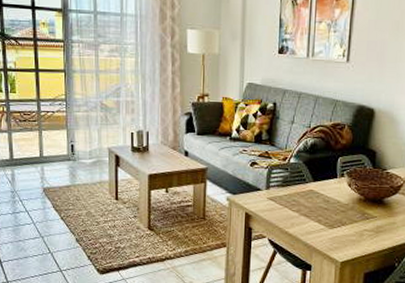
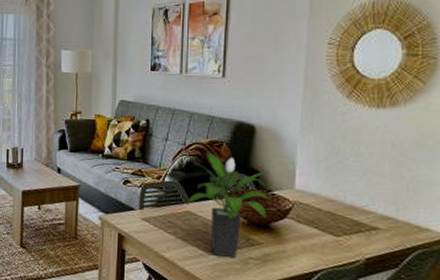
potted plant: none [309,134,387,230] -> present [186,151,273,257]

